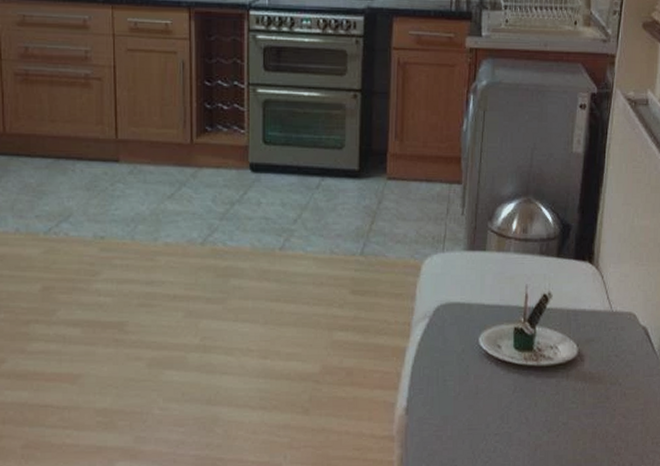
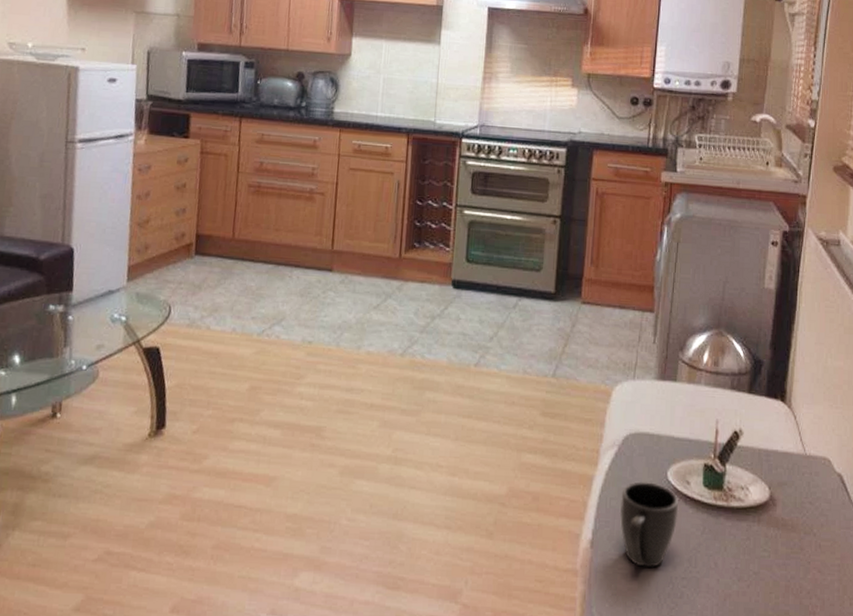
mug: none [433,349,491,429] -> present [619,481,679,569]

